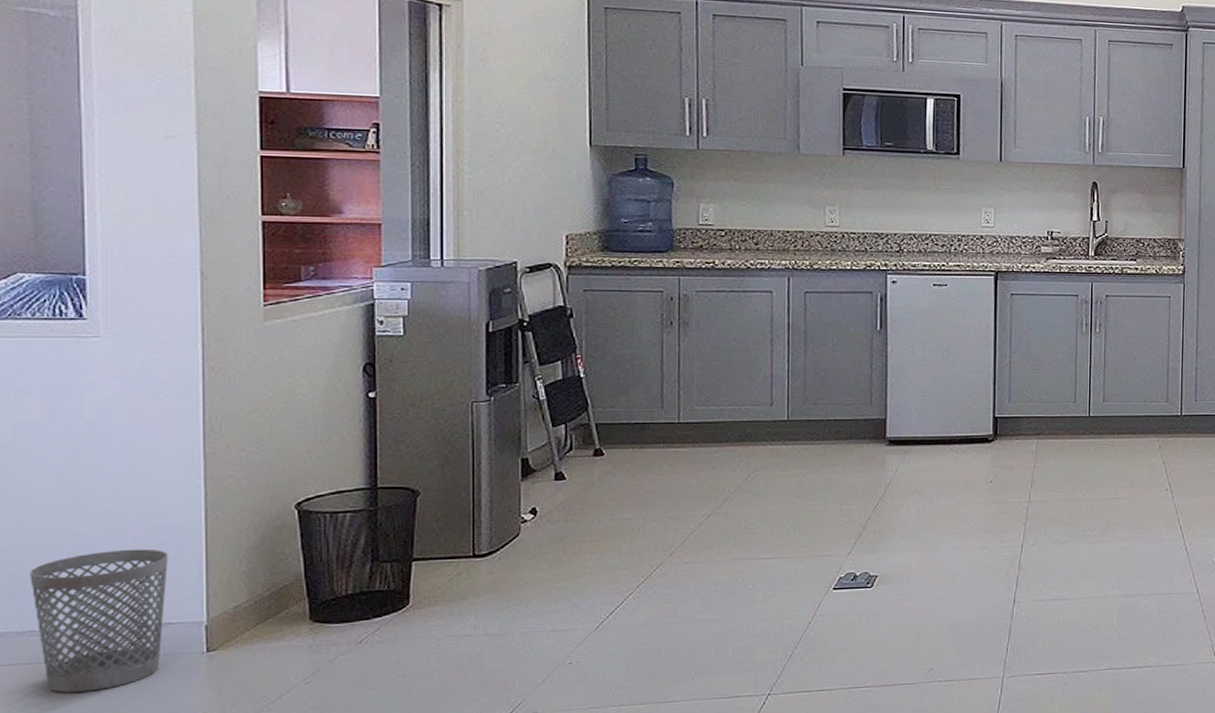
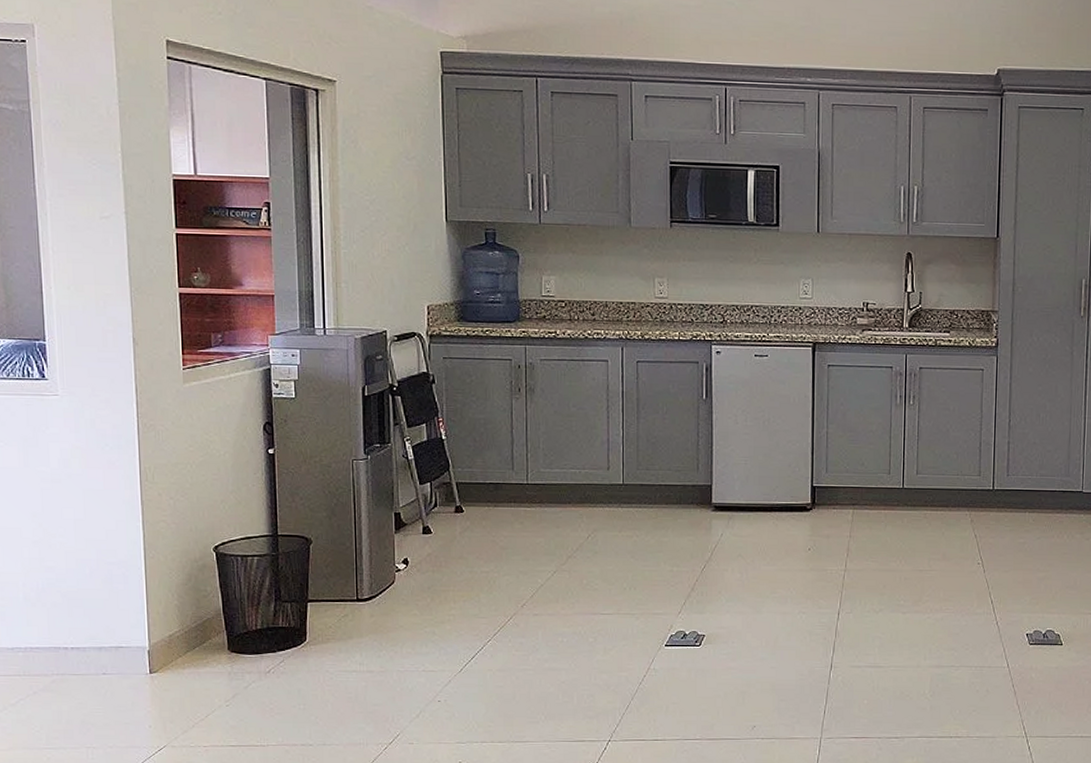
wastebasket: present [30,549,168,693] -> none [15,581,118,702]

